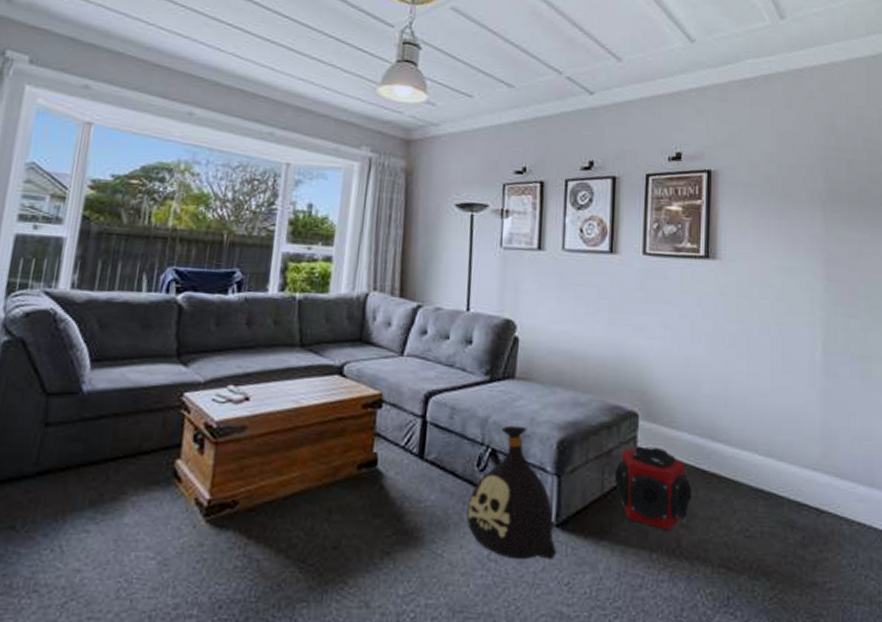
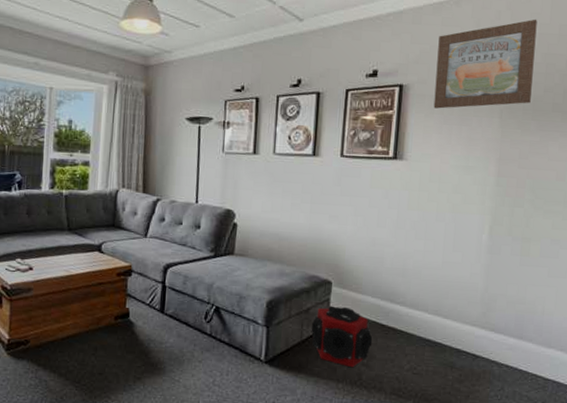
bag: present [466,425,557,560] -> none [197,289,265,386]
wall art: none [747,101,855,200] -> present [433,19,537,109]

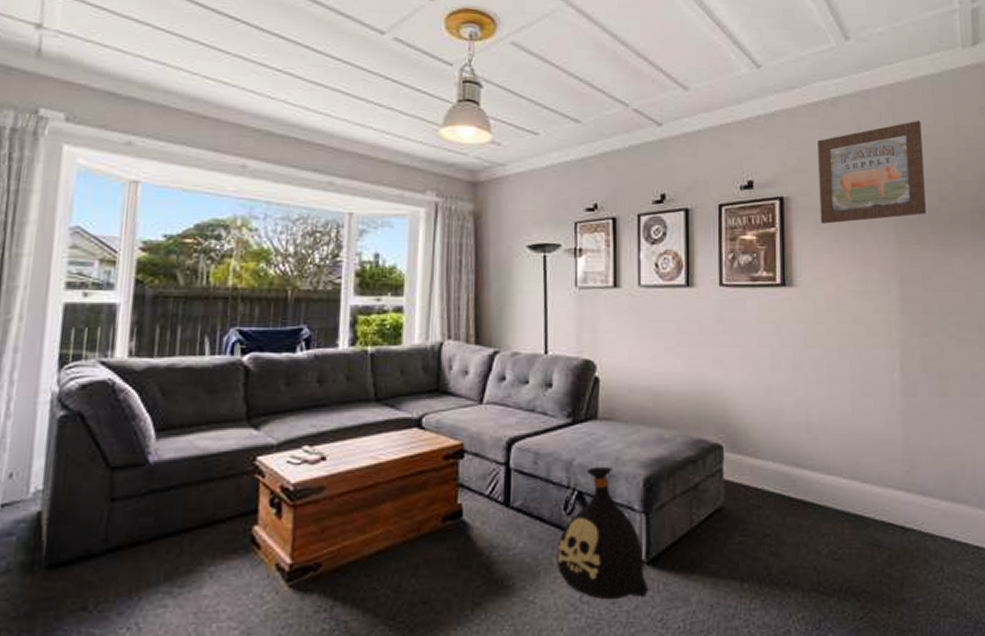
bag: none [197,289,265,386] -> present [556,466,648,600]
speaker: present [311,306,373,368] -> none [702,477,780,560]

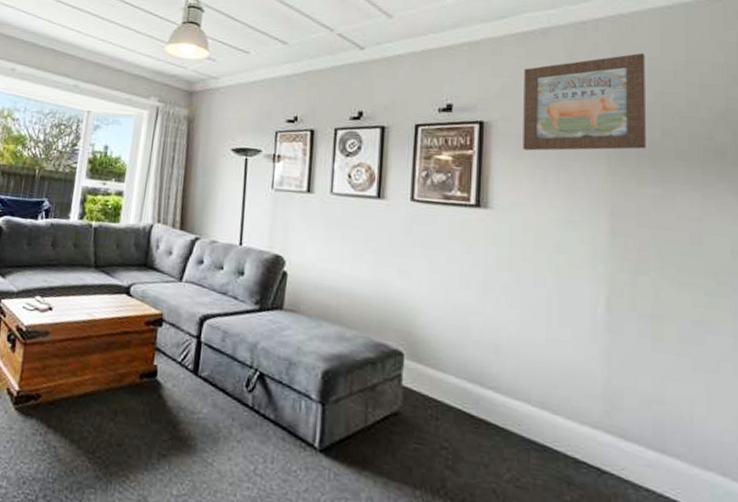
bag: present [556,466,648,600] -> none [235,352,320,482]

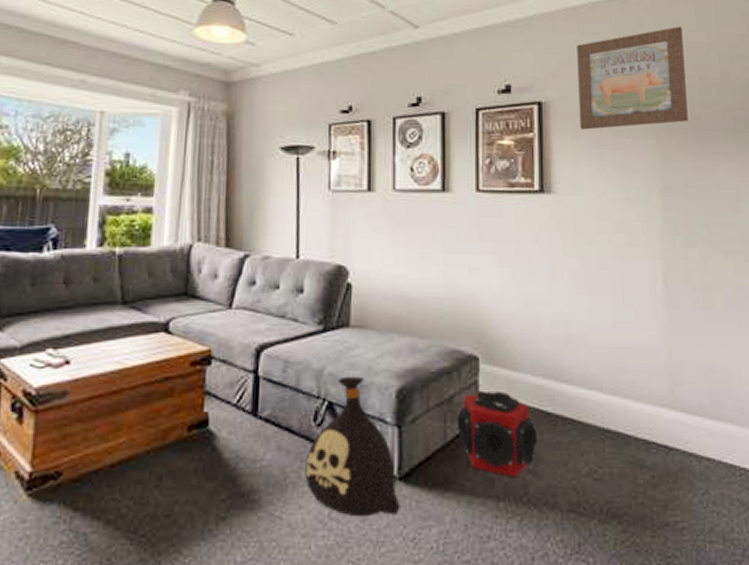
bag: none [235,352,320,482] -> present [305,376,400,517]
speaker: none [378,384,459,470] -> present [457,390,538,478]

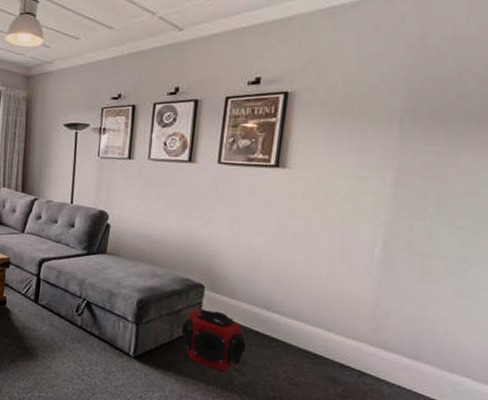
bag: present [305,376,400,517] -> none [67,286,133,380]
wall art: present [577,26,688,130] -> none [322,20,450,117]

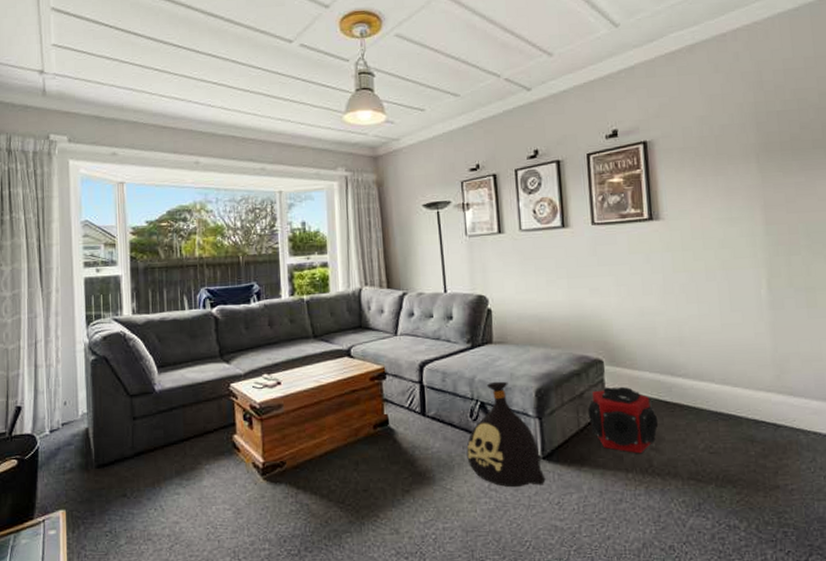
bag: none [67,286,133,380] -> present [466,381,546,488]

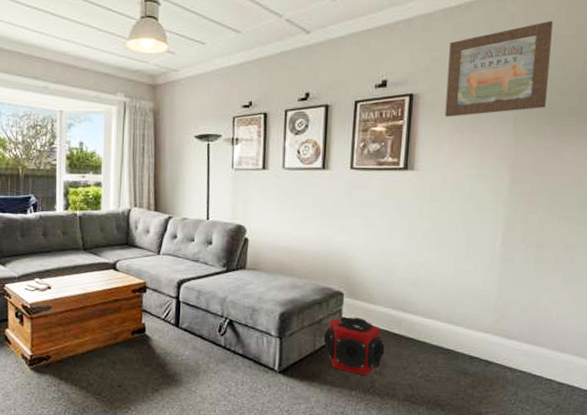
bag: present [466,381,546,488] -> none [212,303,279,395]
wall art: none [677,55,788,162] -> present [445,20,553,117]

